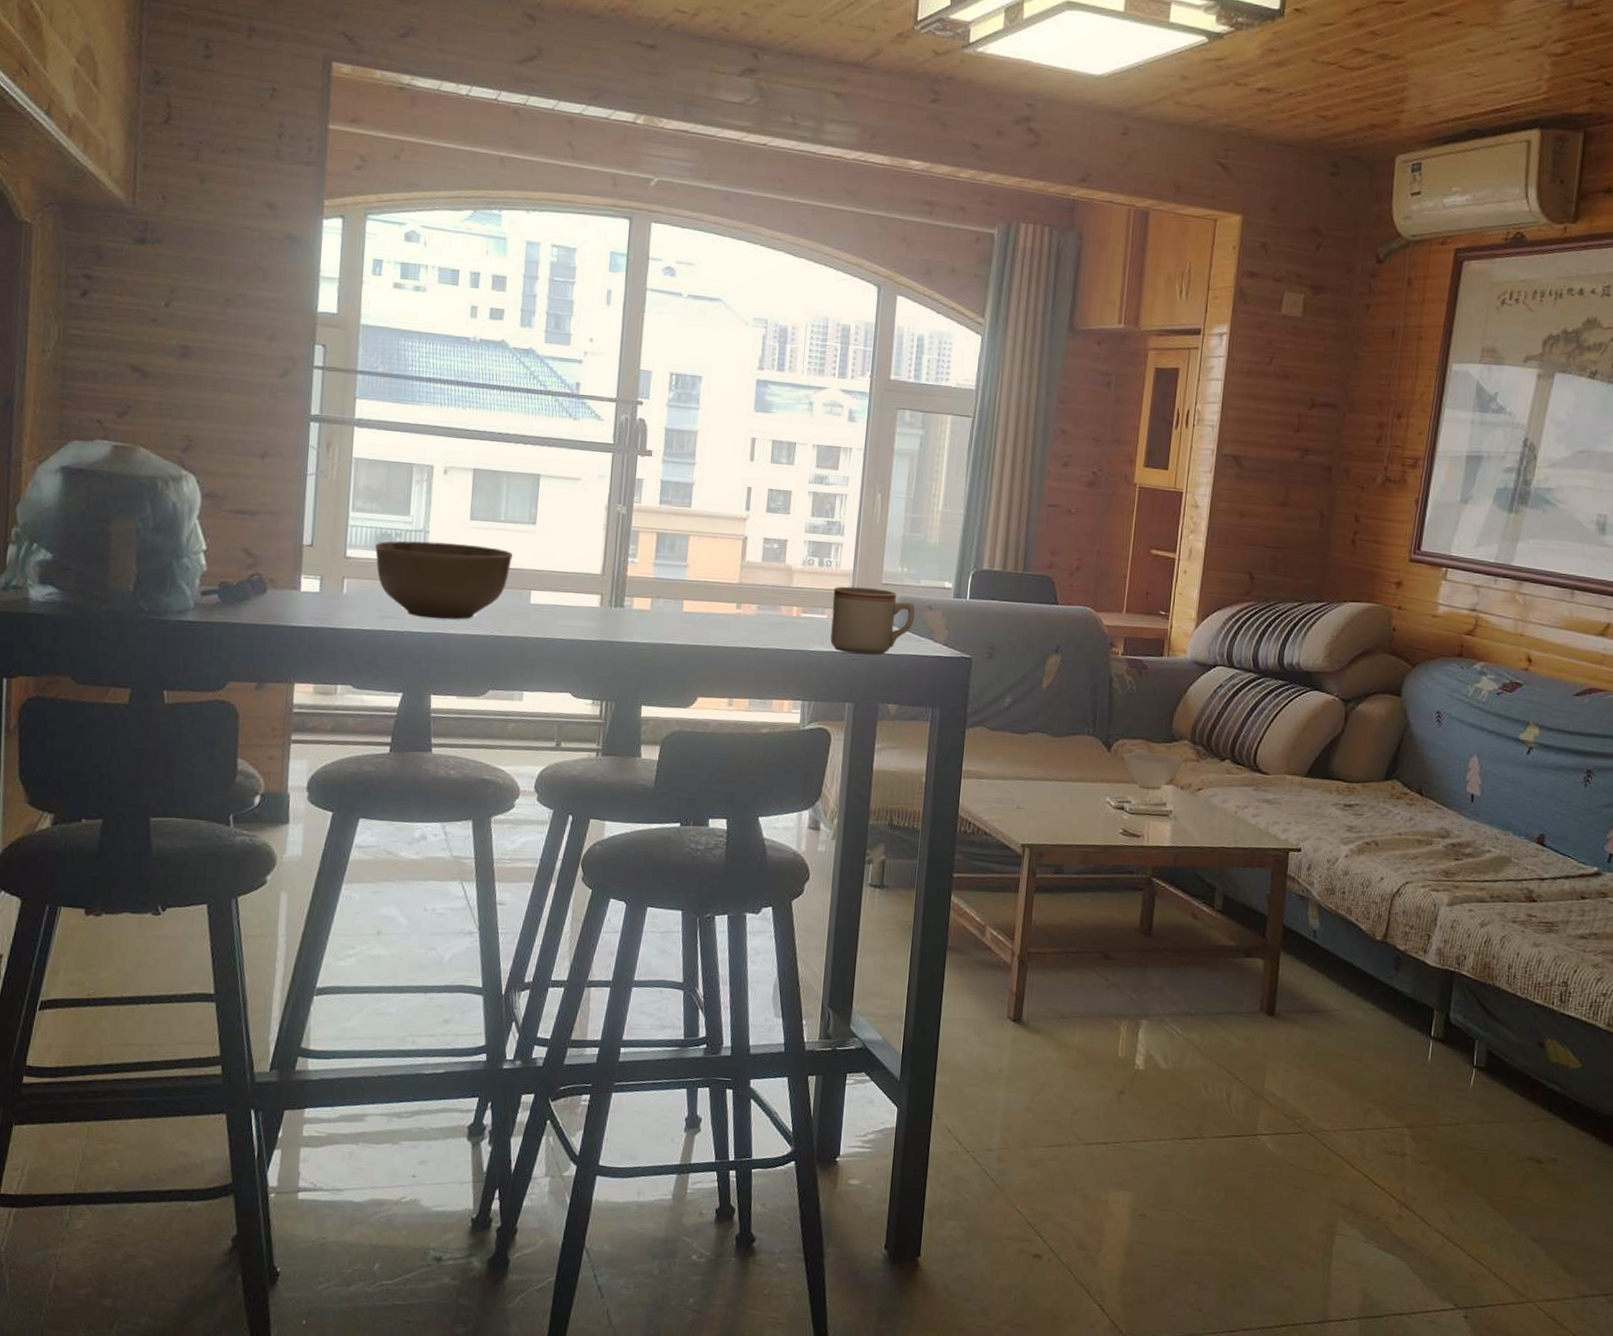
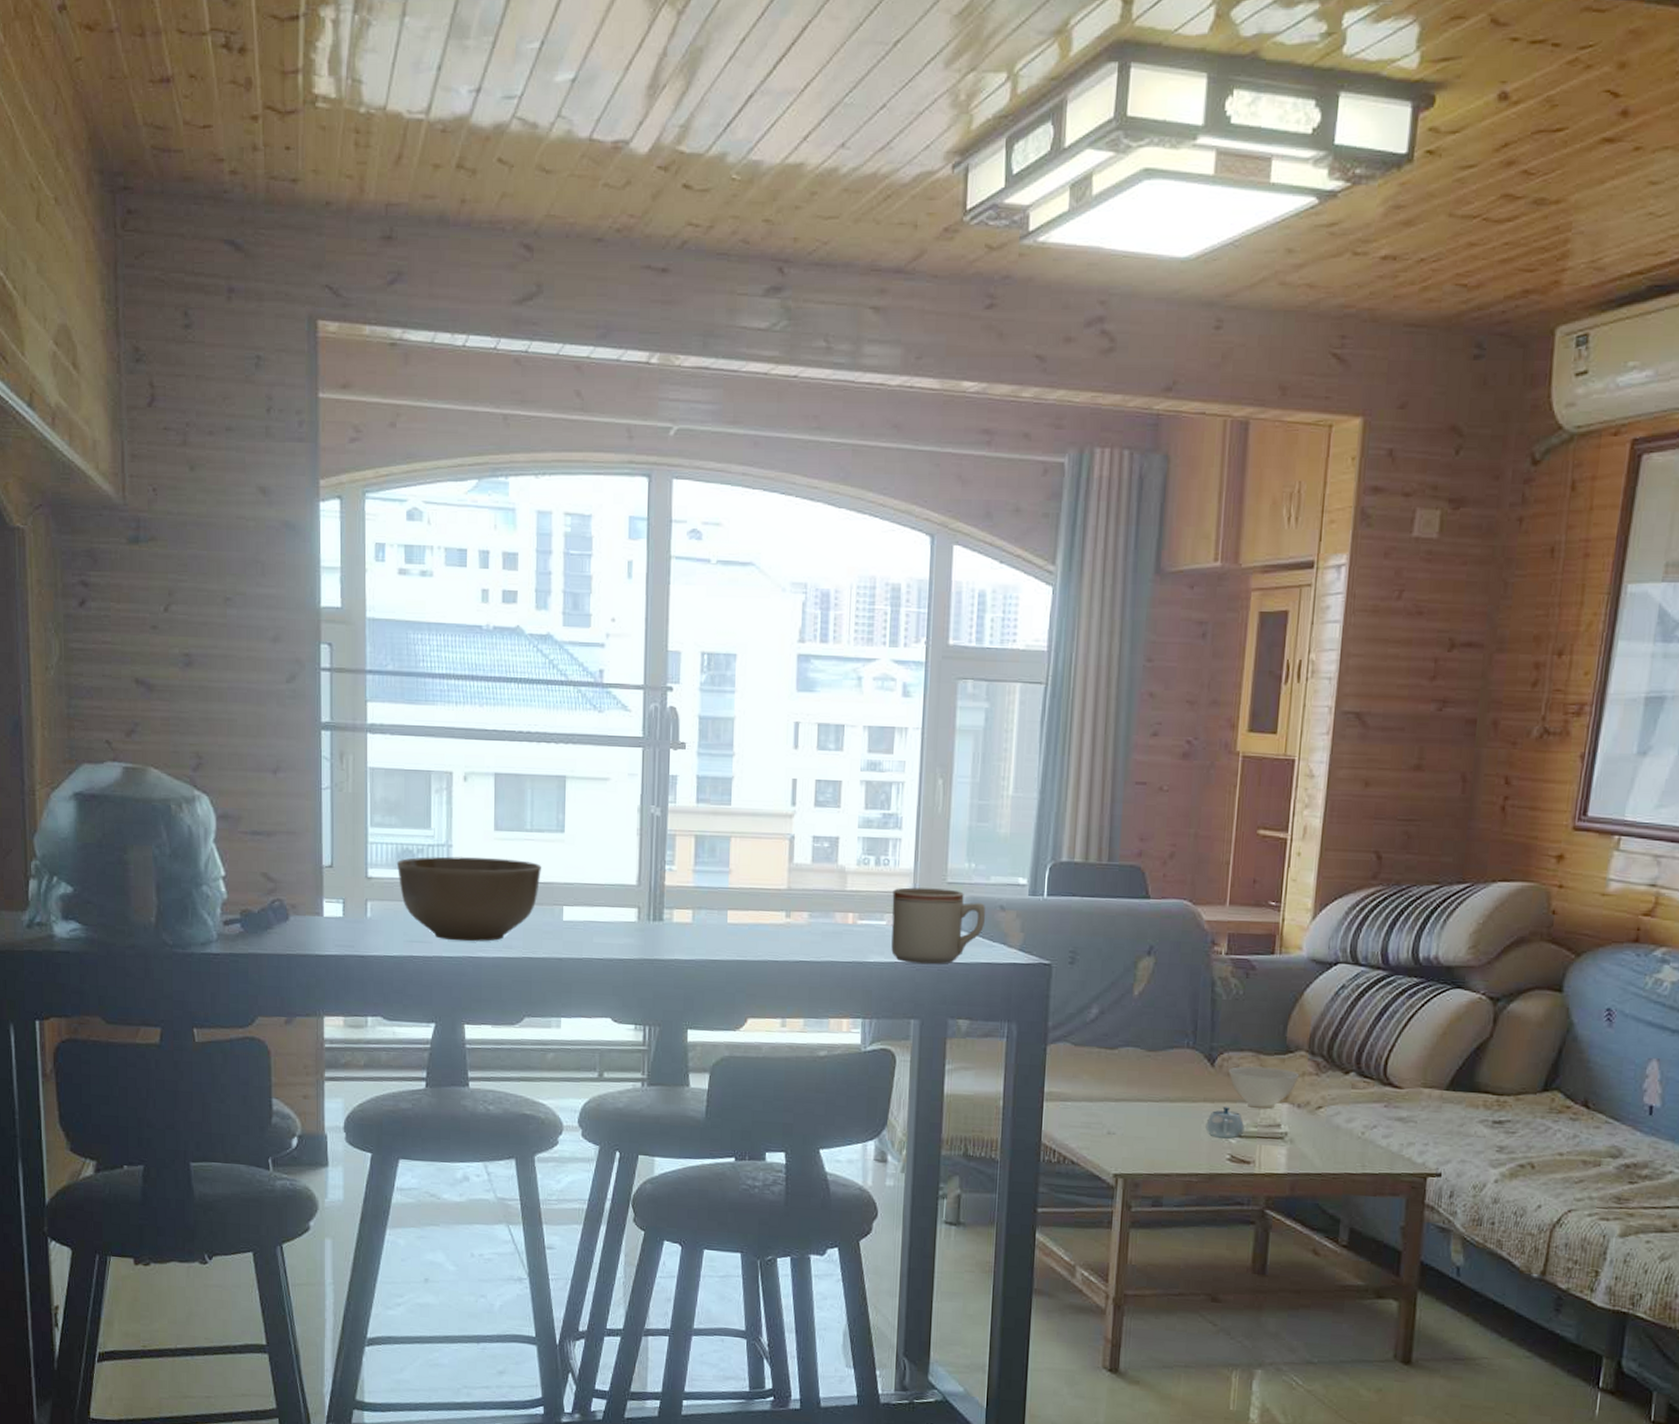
teapot: none [1102,787,1136,815] -> present [1205,1107,1245,1139]

